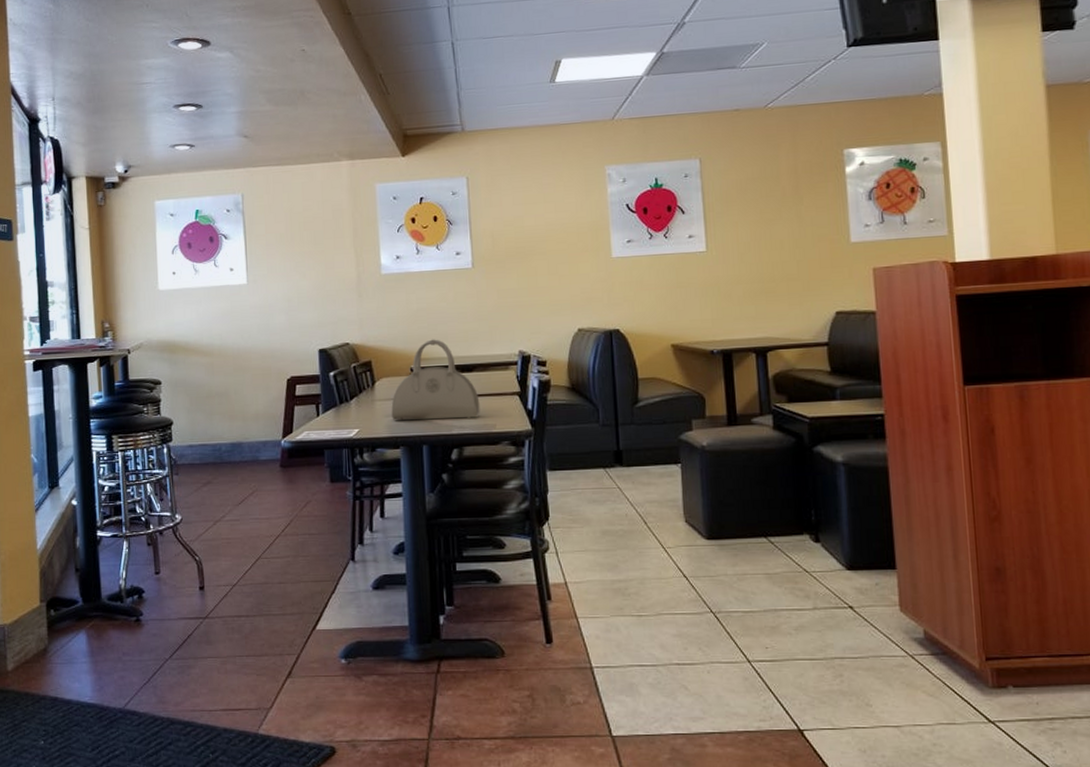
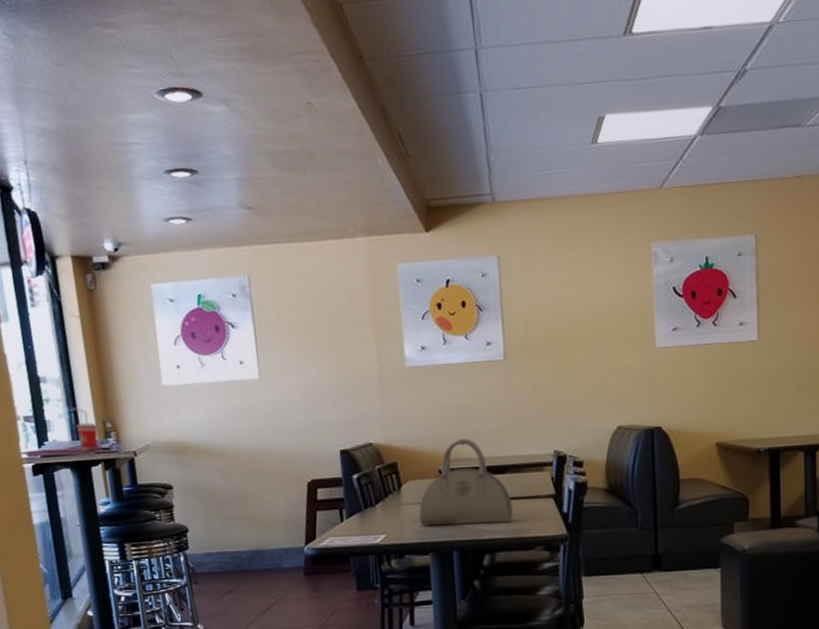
beverage cup: none [75,309,97,351] -> present [72,407,99,454]

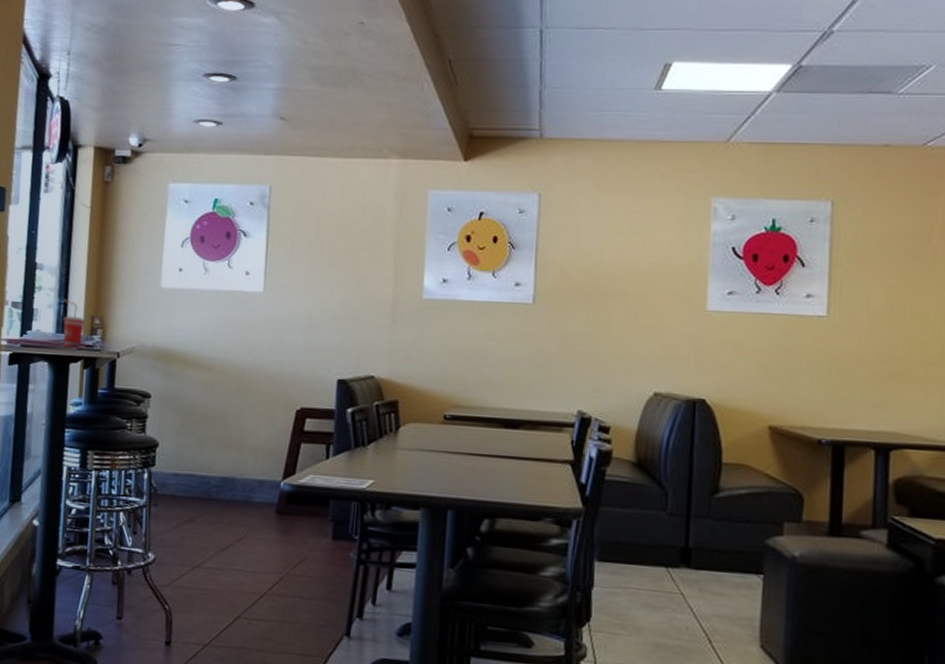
handbag: present [419,438,513,525] -> none [414,383,523,485]

